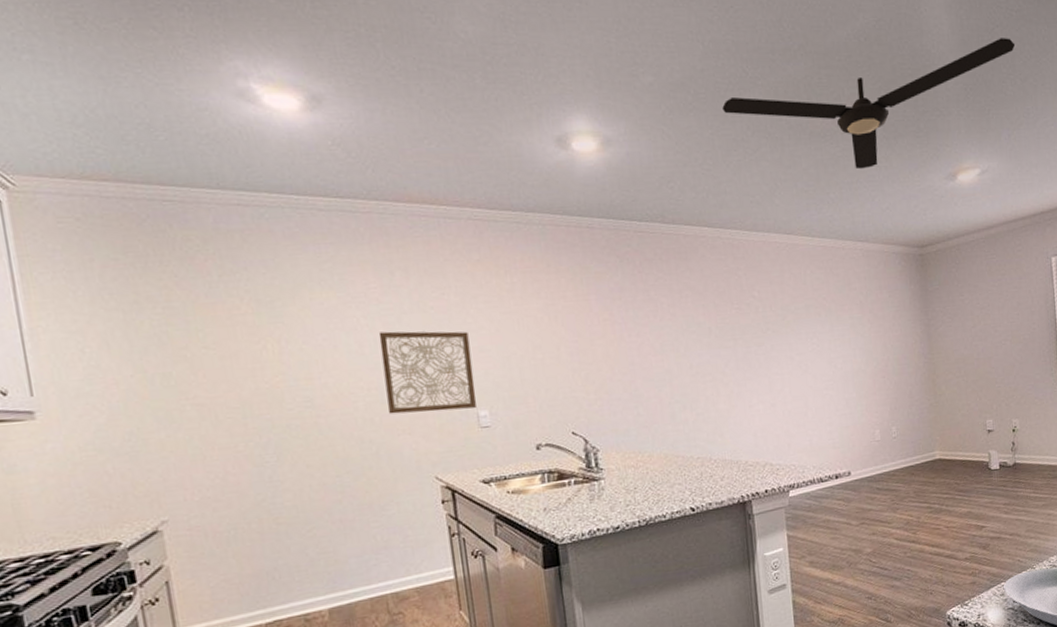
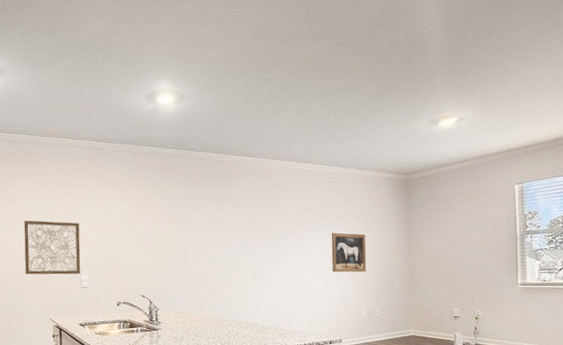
ceiling fan: present [722,38,1016,170] -> none [263,20,491,117]
wall art: none [828,328,877,383] -> present [331,232,367,273]

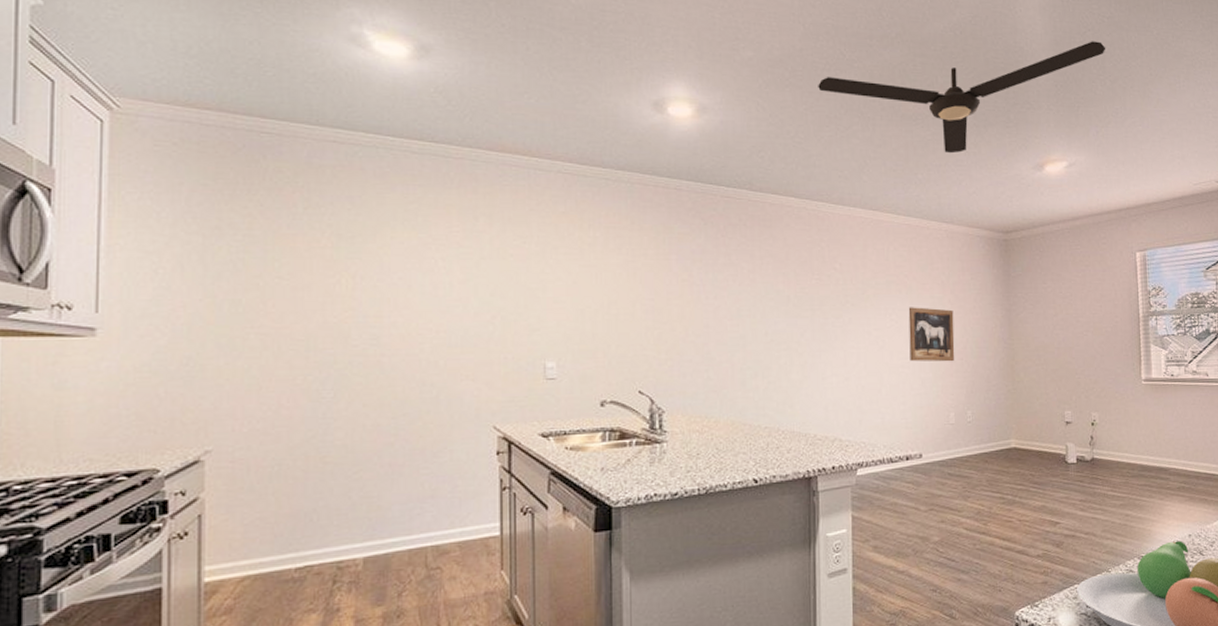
wall art: present [23,220,81,275] -> none [455,275,545,359]
ceiling fan: none [263,20,491,117] -> present [818,41,1106,154]

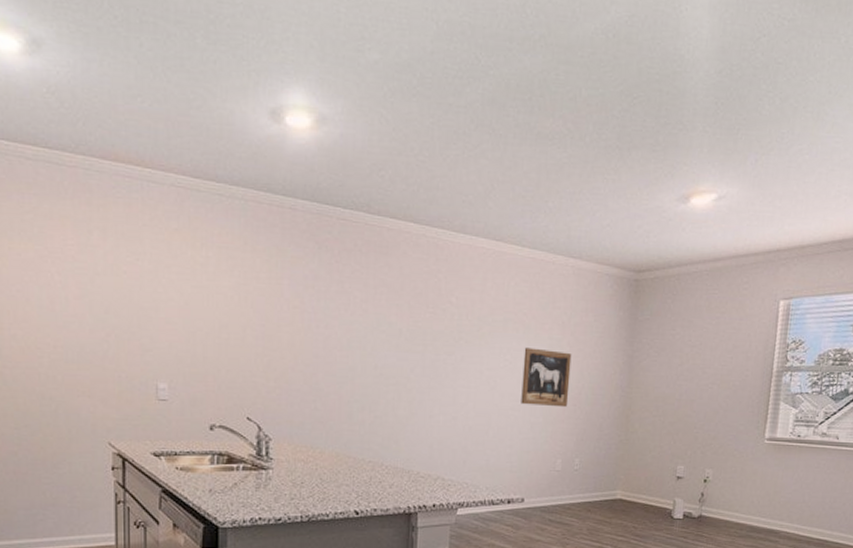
ceiling fan: present [818,41,1106,154] -> none [448,49,782,180]

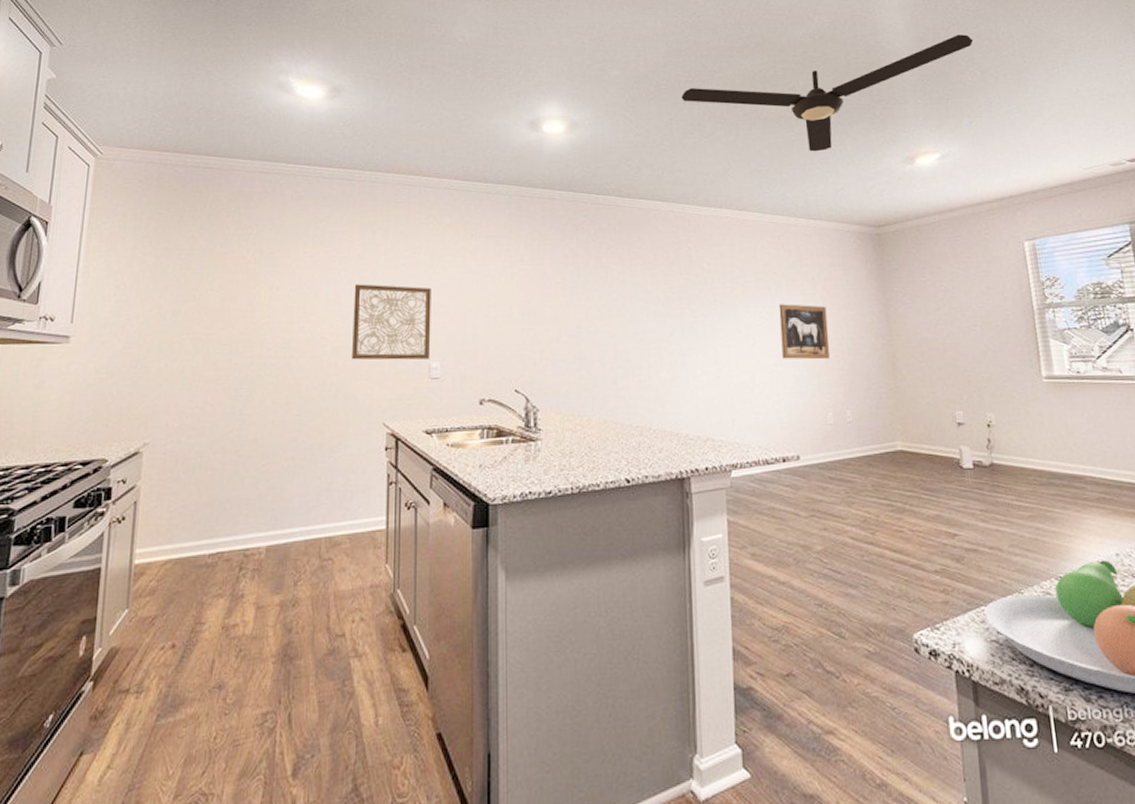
wall art: none [70,290,158,379] -> present [352,284,431,360]
ceiling fan: none [448,49,782,180] -> present [681,34,974,152]

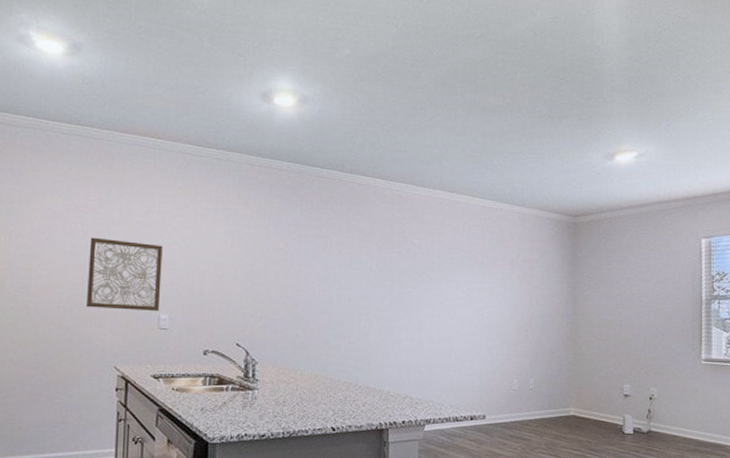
ceiling fan: present [681,34,974,152] -> none [407,40,681,143]
wall art: present [778,304,830,360] -> none [478,281,521,333]

